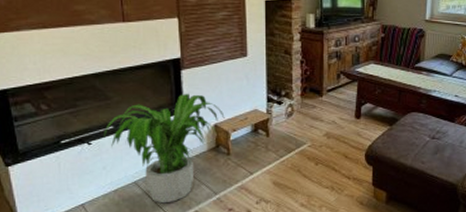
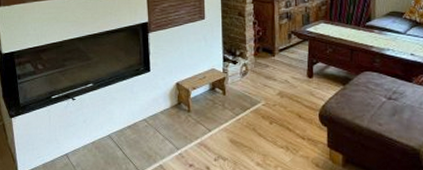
potted plant: present [103,93,225,204] -> none [84,53,186,157]

